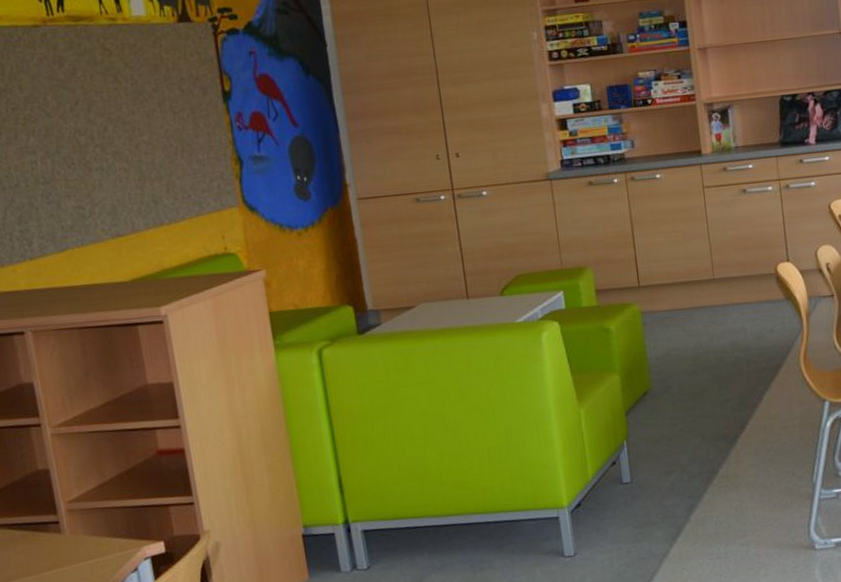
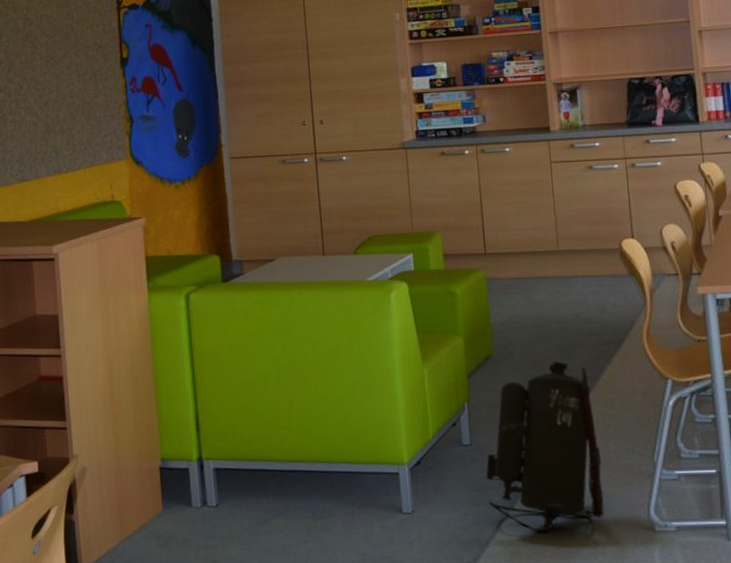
backpack: none [648,391,766,563] -> present [486,361,605,534]

